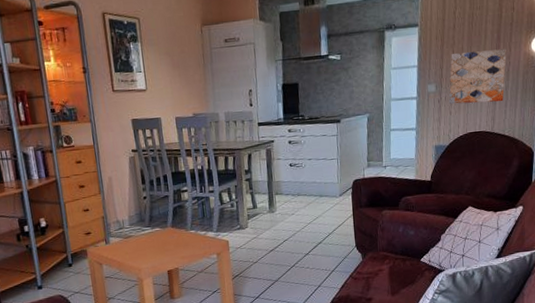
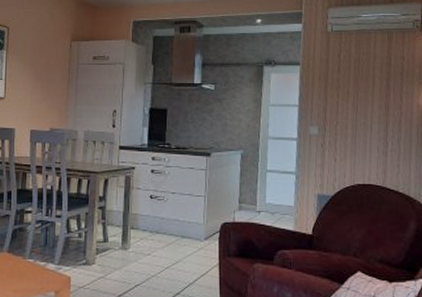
wall art: present [448,49,507,104] -> none [333,96,398,154]

